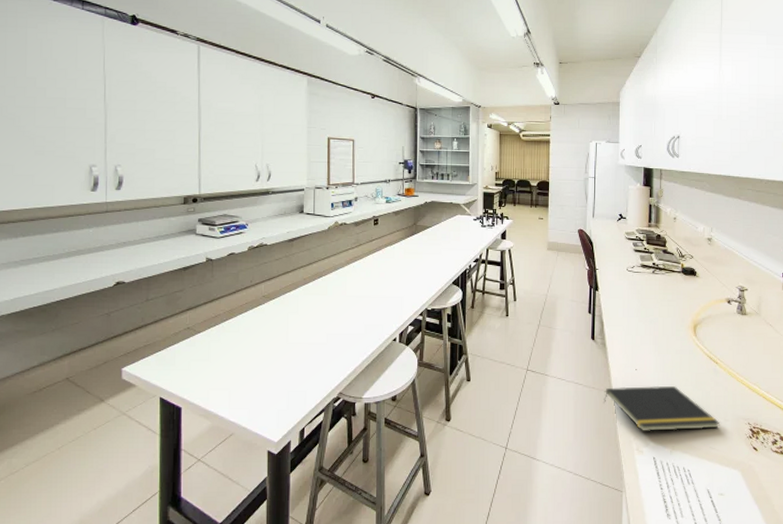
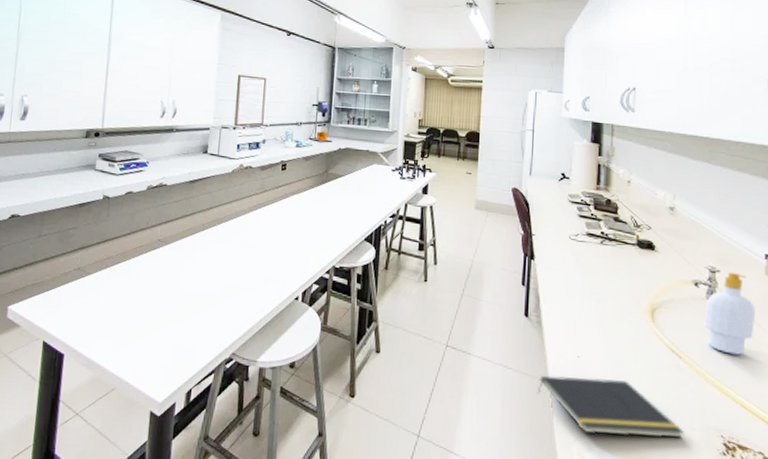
soap bottle: none [735,289,775,357] -> present [704,271,756,355]

